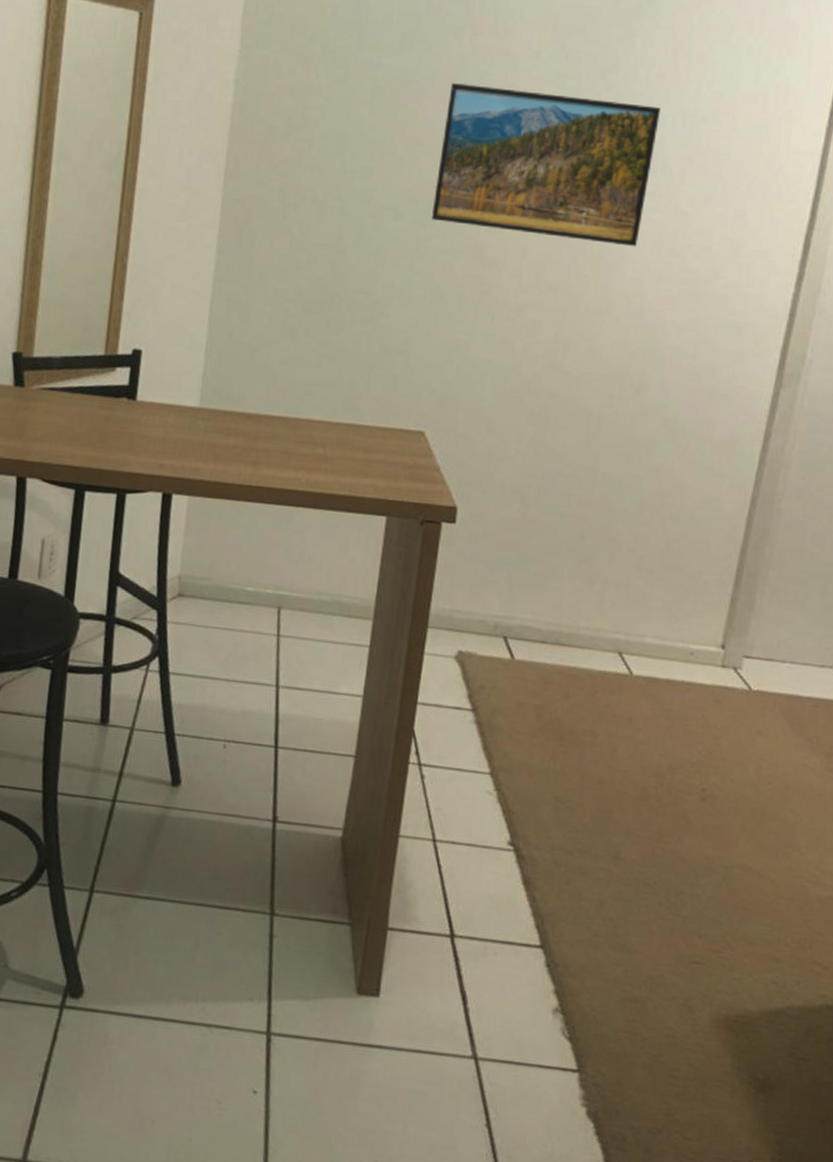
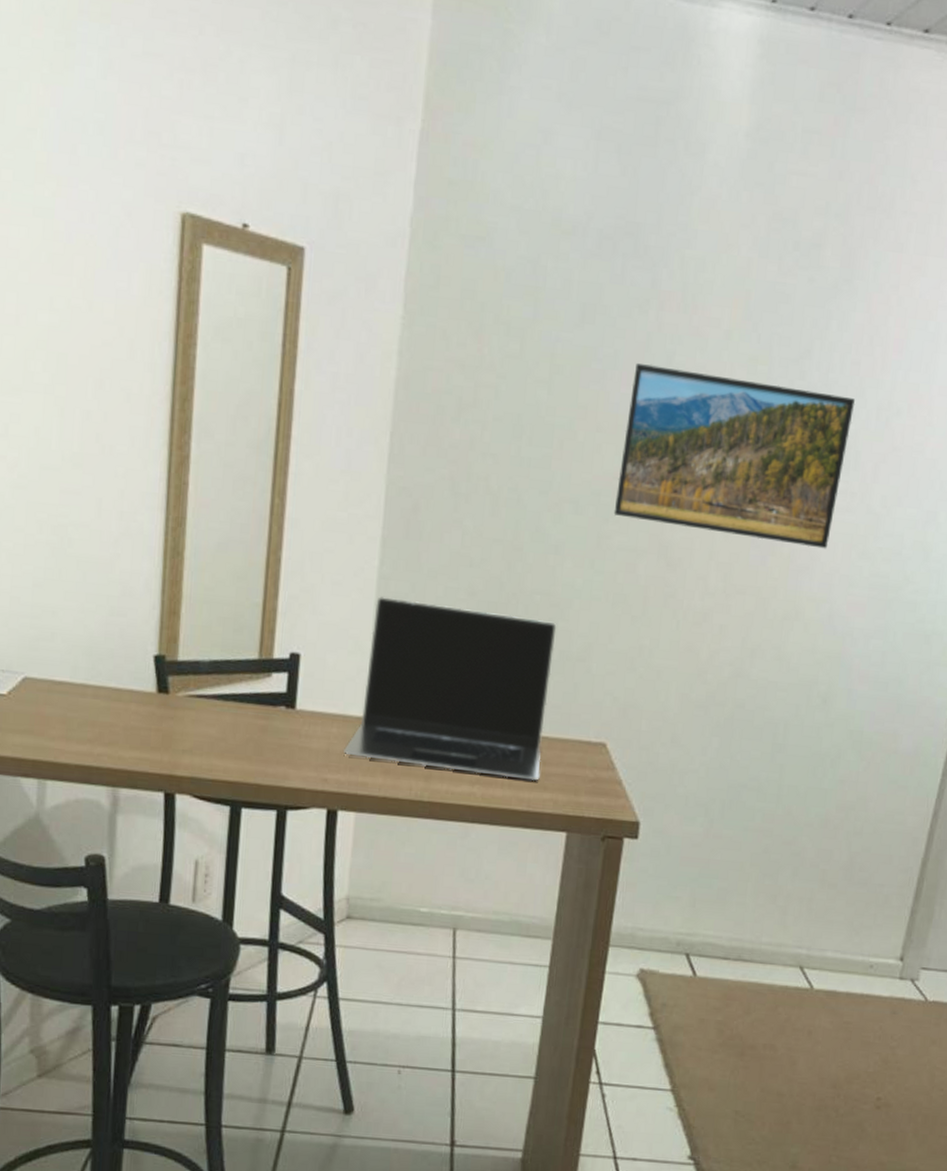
laptop: none [179,296,378,467] -> present [344,595,557,781]

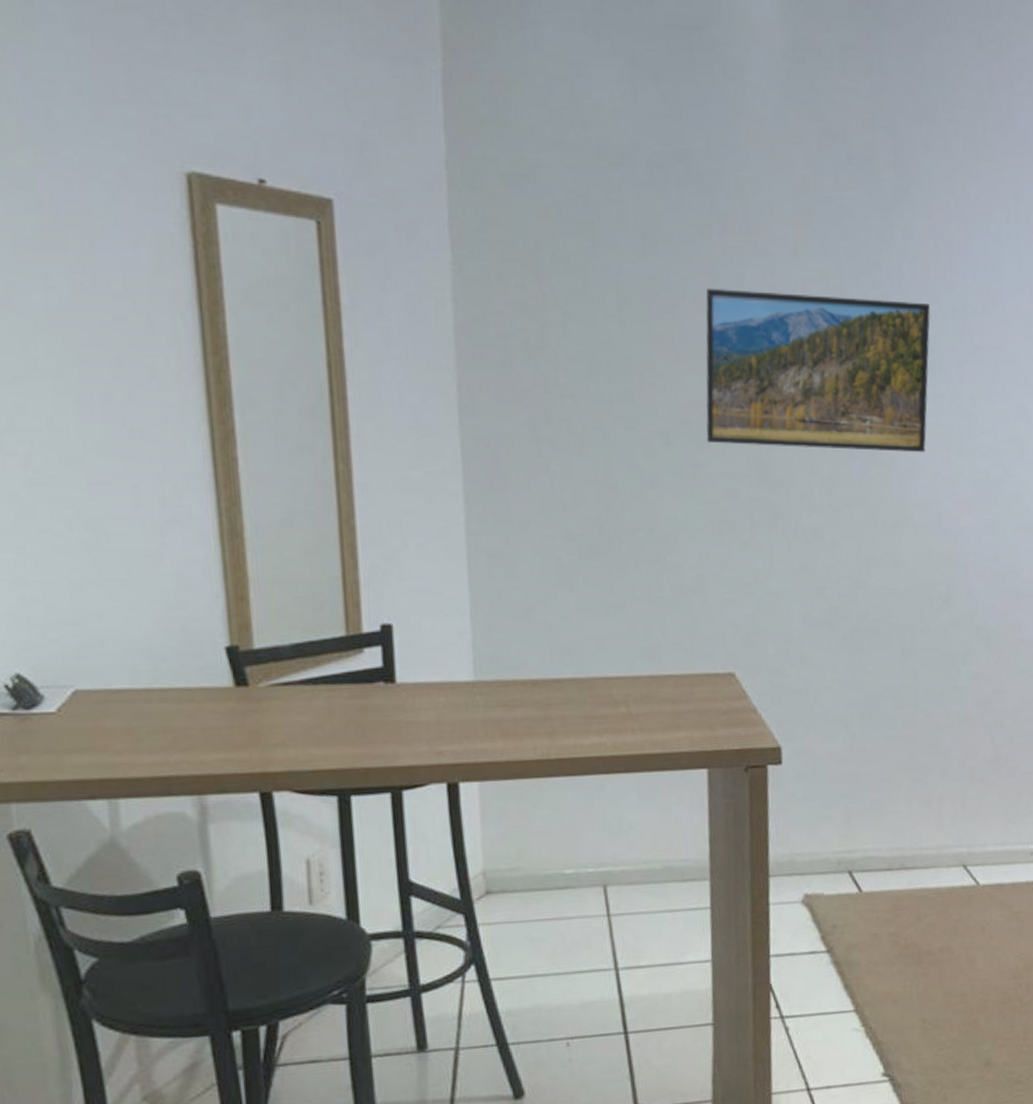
laptop: present [344,595,557,781] -> none [456,552,671,724]

